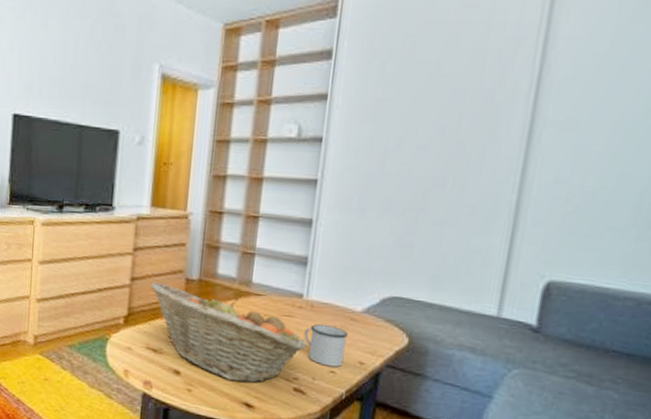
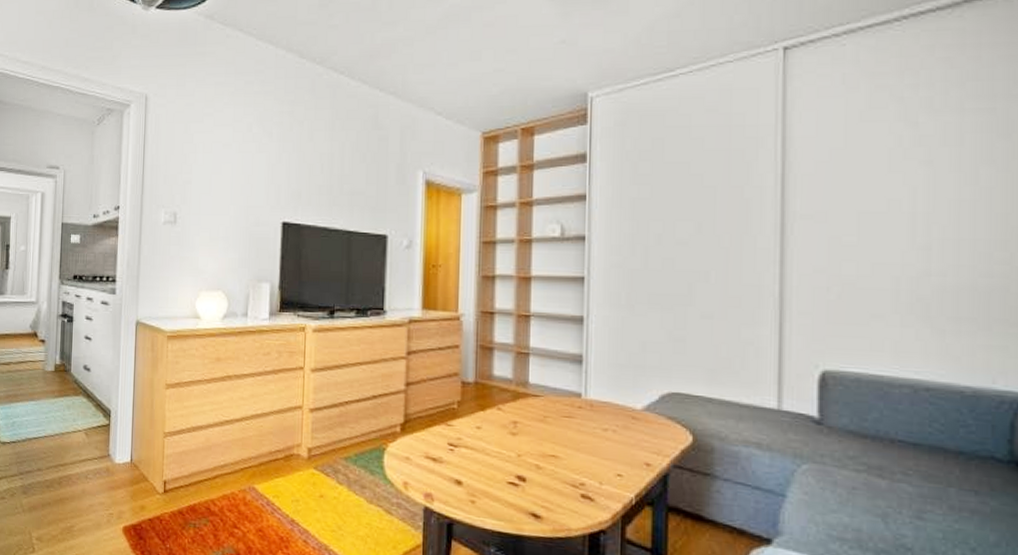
fruit basket: present [150,282,307,383] -> none [426,386,591,491]
mug: present [304,324,349,368] -> none [586,424,631,470]

